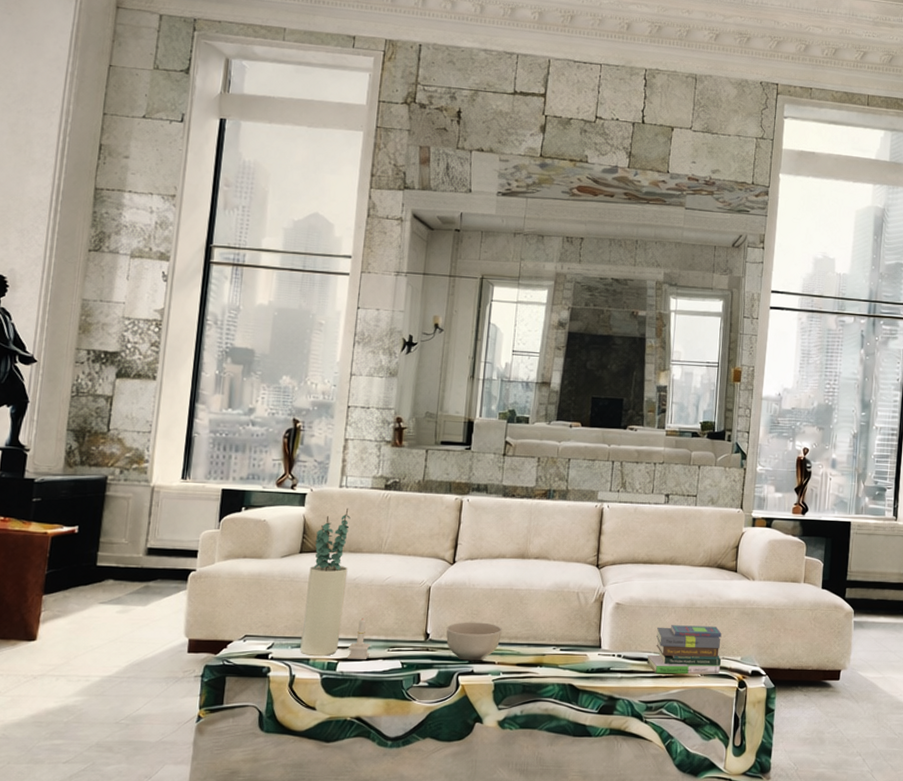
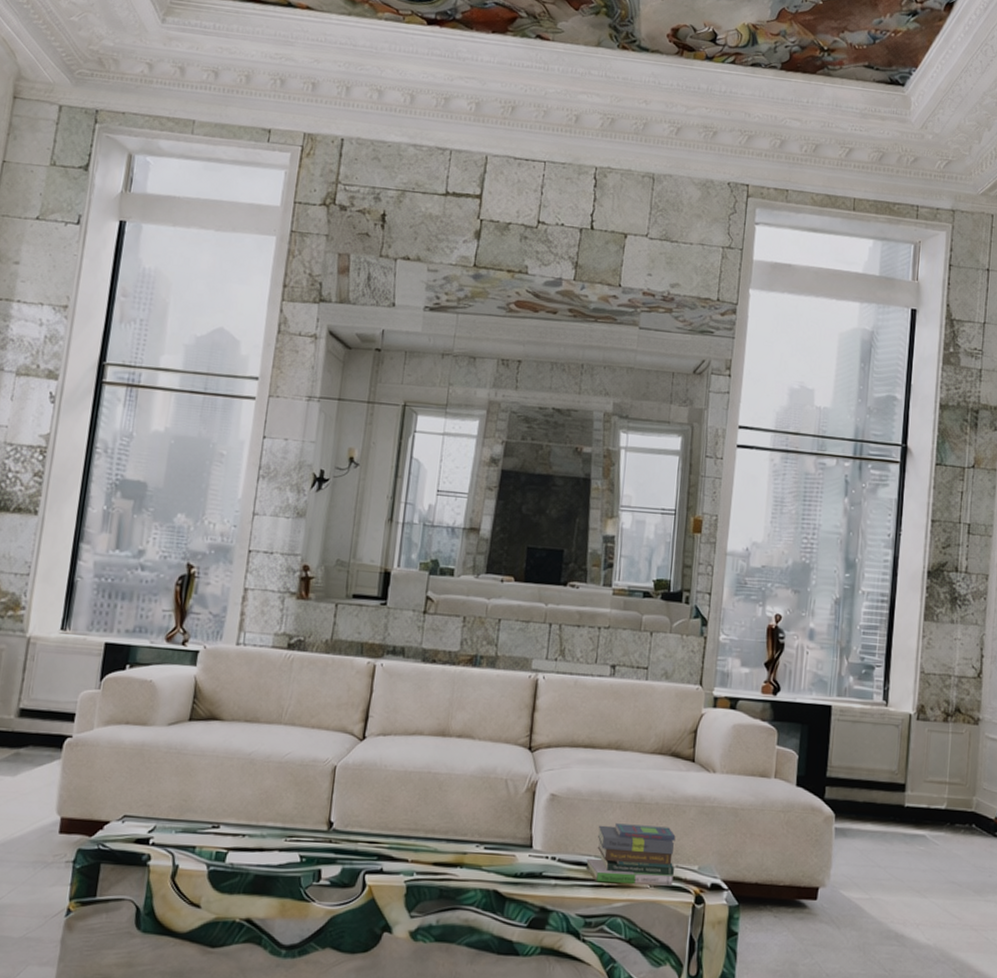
vase: present [300,507,351,657] -> none [185,669,248,845]
candle: present [346,617,370,659] -> none [238,799,265,850]
bowl: present [446,622,502,661] -> none [352,809,417,858]

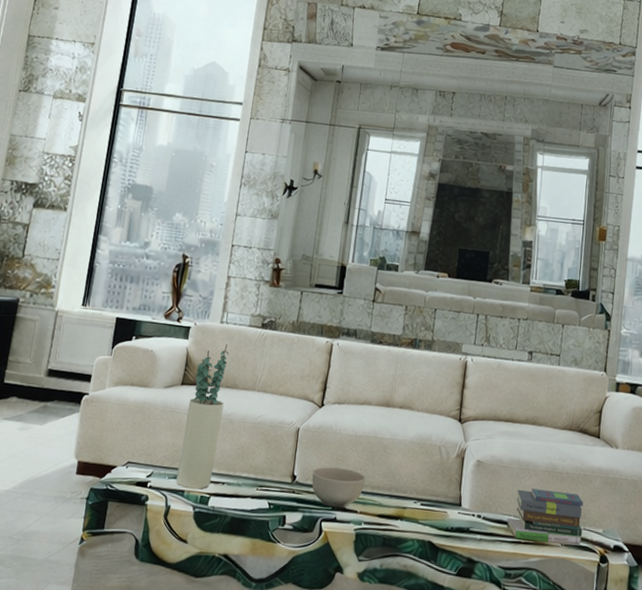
vase: none [185,669,248,845] -> present [176,343,229,490]
bowl: none [352,809,417,858] -> present [311,466,366,509]

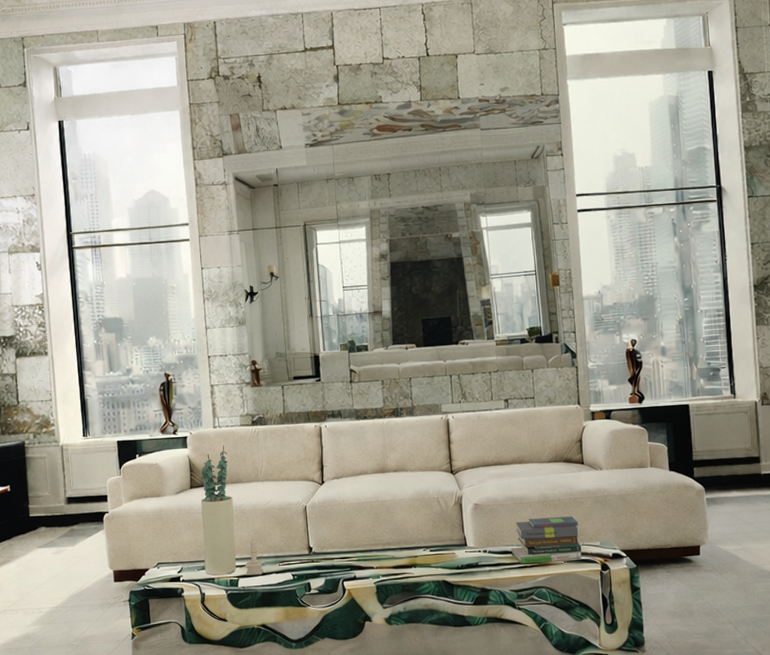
candle: none [218,453,241,496] -> present [245,538,264,575]
bowl: present [311,466,366,509] -> none [326,533,375,568]

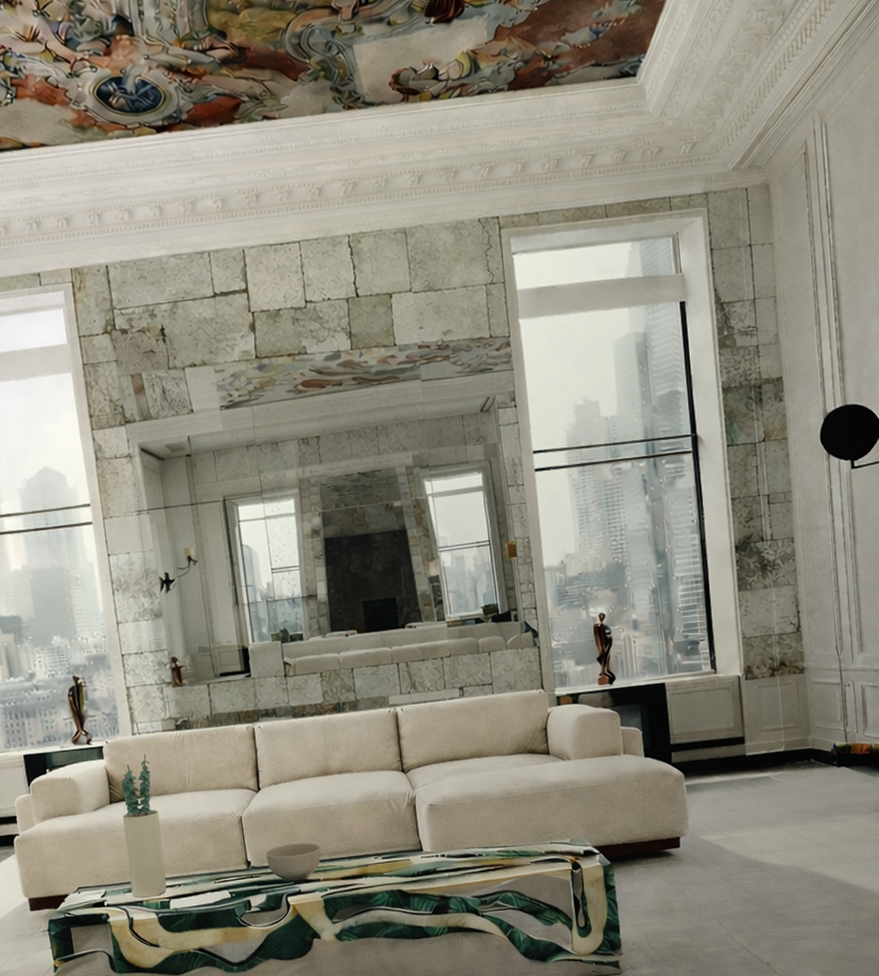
candle: present [245,538,264,575] -> none [177,855,198,896]
bowl: none [326,533,375,568] -> present [265,842,321,882]
books: present [511,516,582,565] -> none [471,812,550,868]

